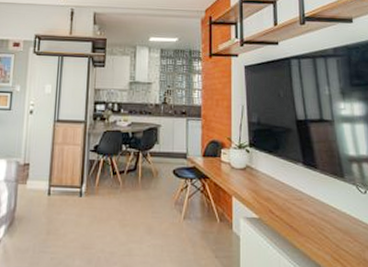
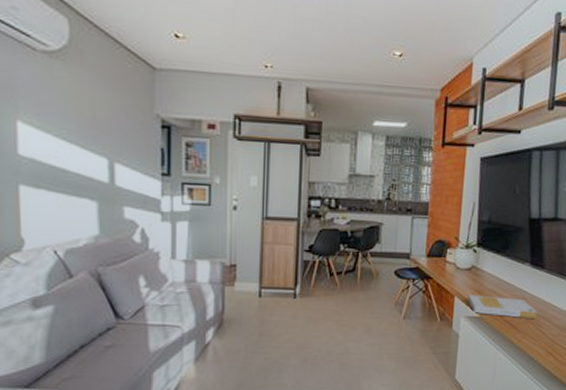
book: none [245,195,318,222] -> present [467,295,538,320]

